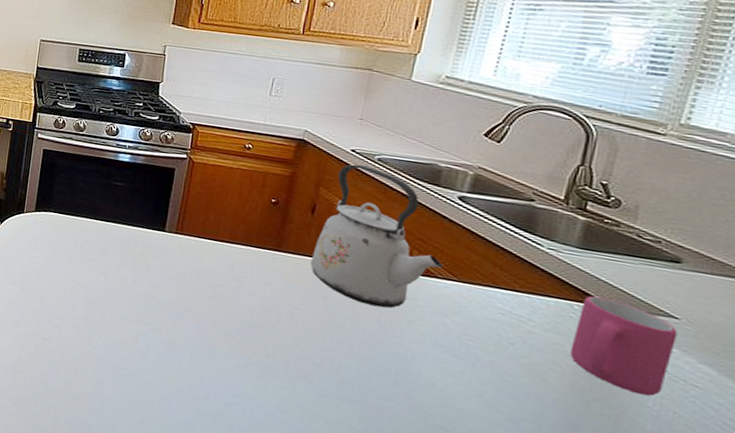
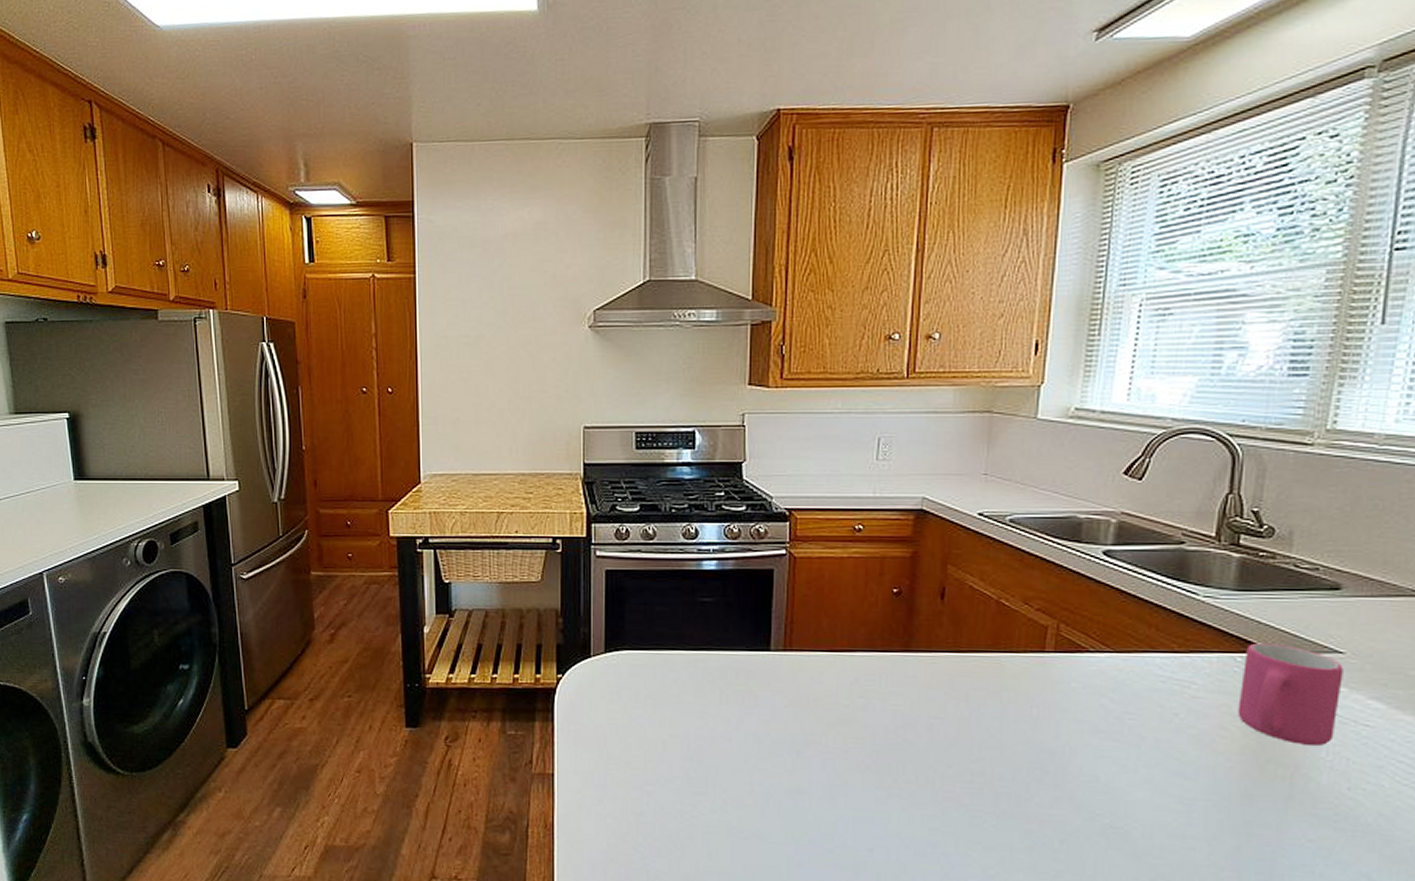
kettle: present [310,164,443,308] -> none [945,531,1095,699]

